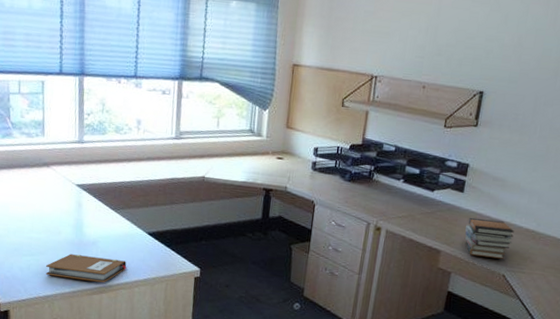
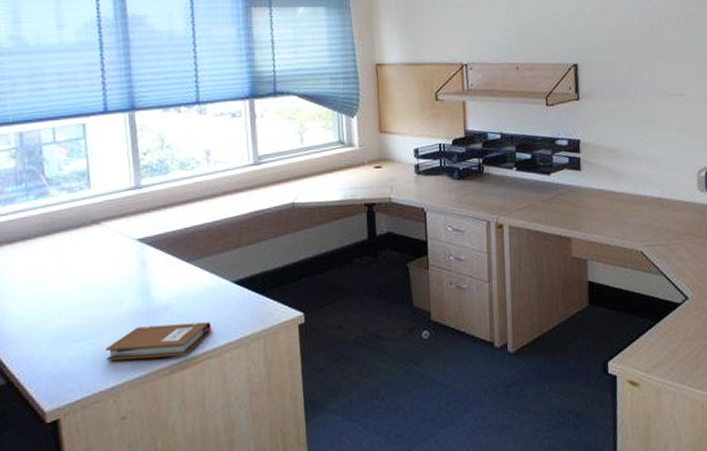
book stack: present [465,217,514,259] -> none [591,193,642,237]

